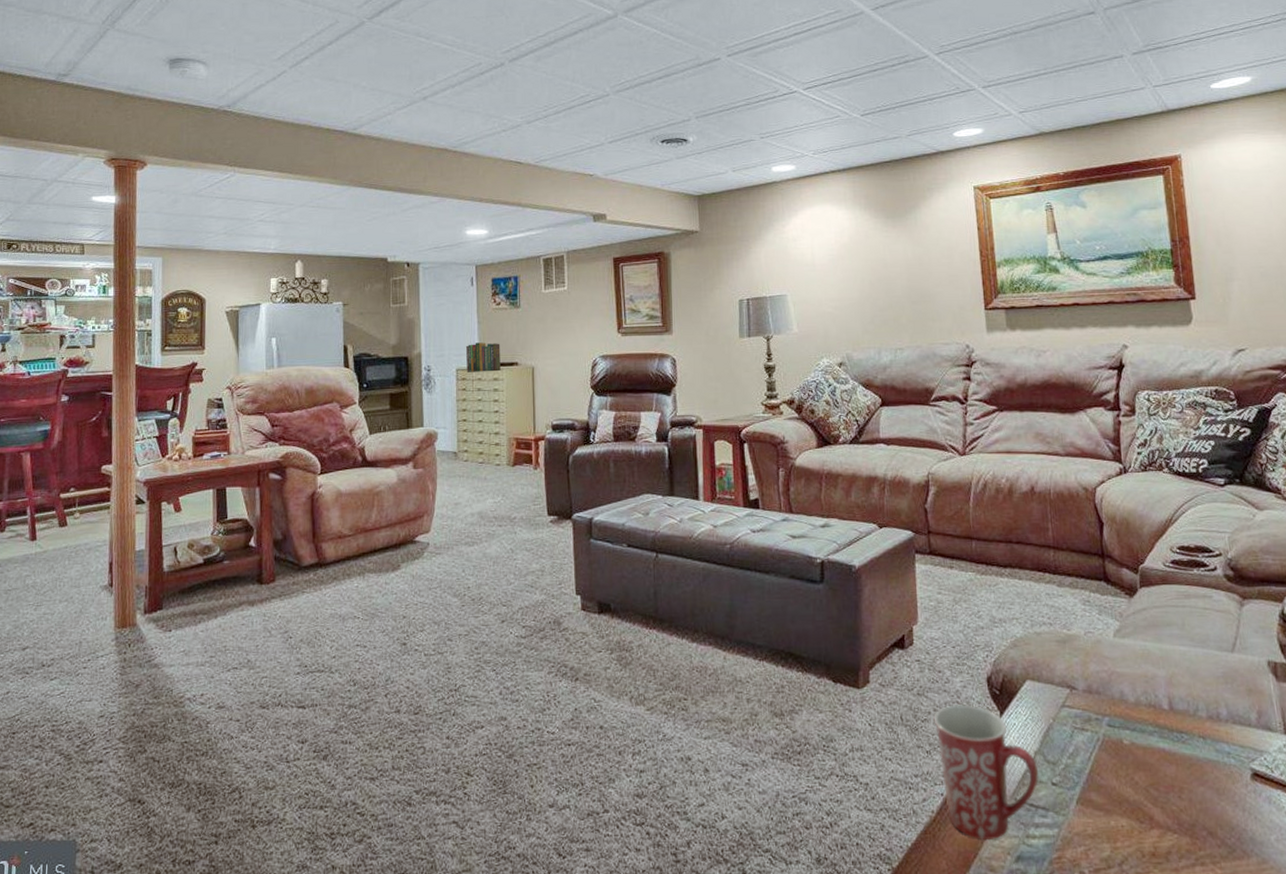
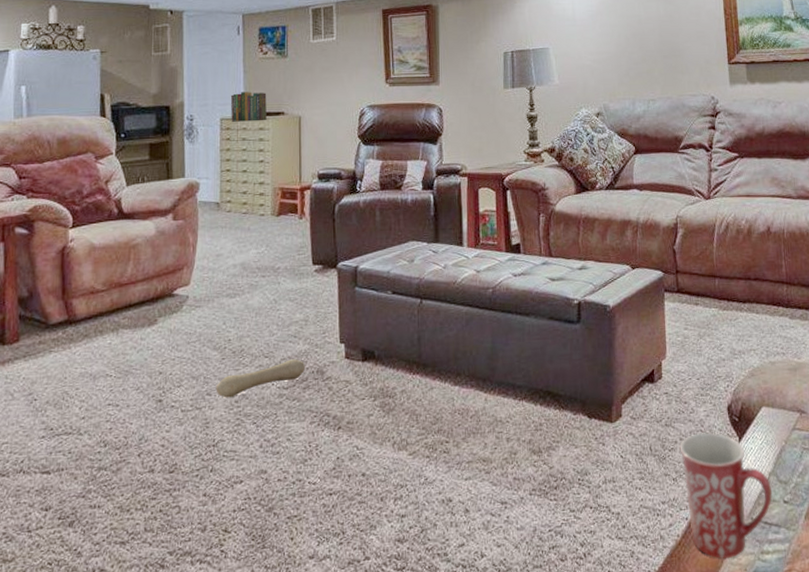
dog toy: none [456,609,542,644] -> present [215,359,305,398]

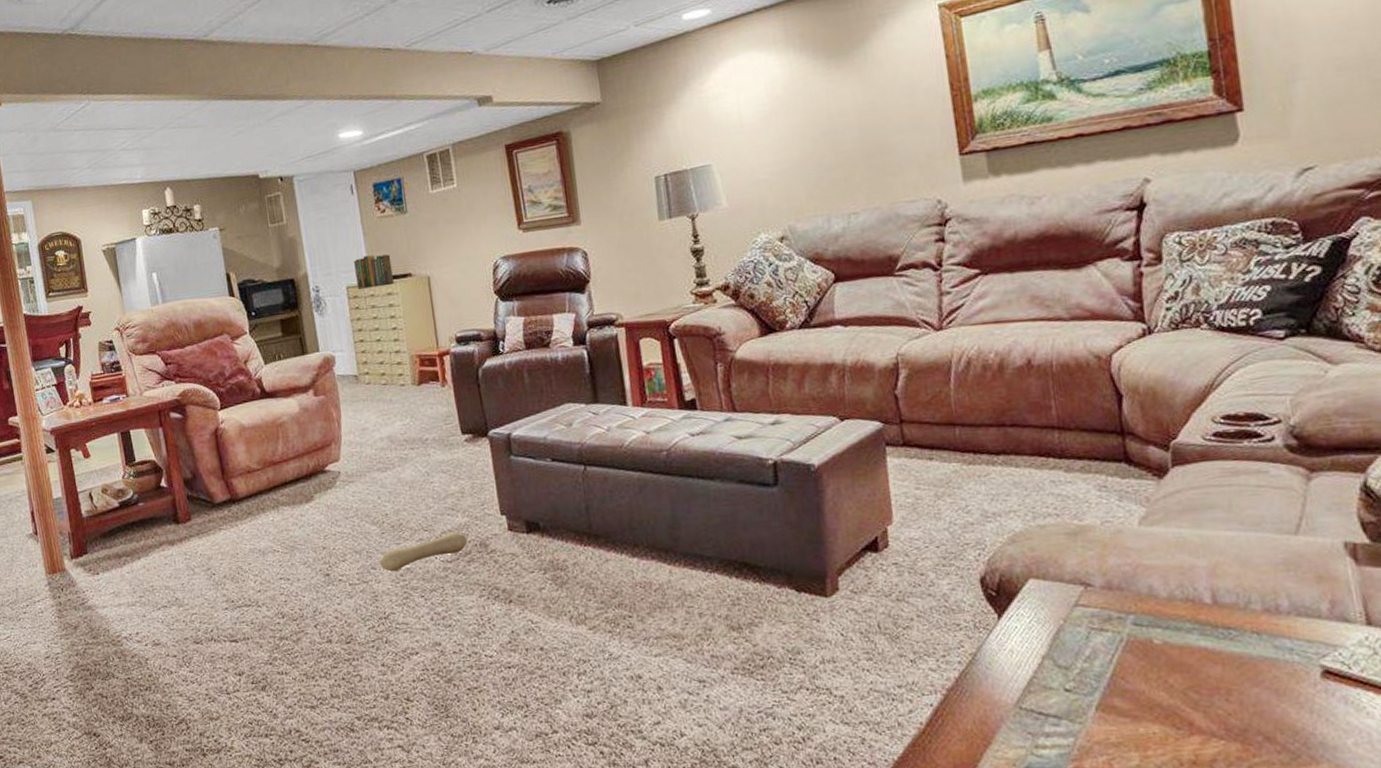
mug: present [679,432,772,559] -> none [917,608,1048,751]

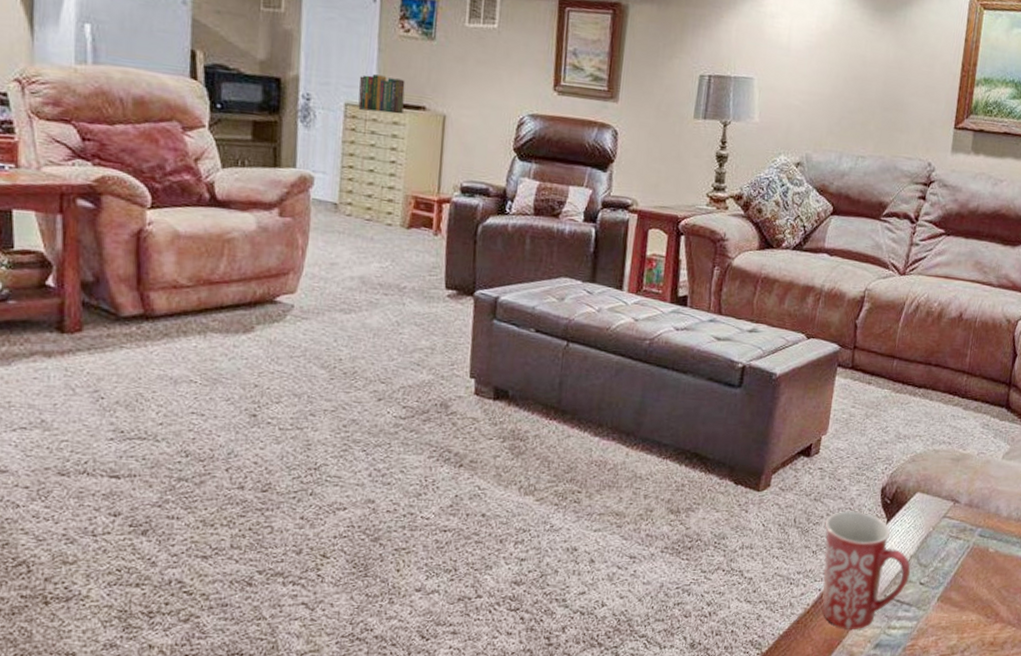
dog toy: present [379,532,467,572] -> none [321,388,427,421]
mug: none [917,608,1048,751] -> present [821,511,911,629]

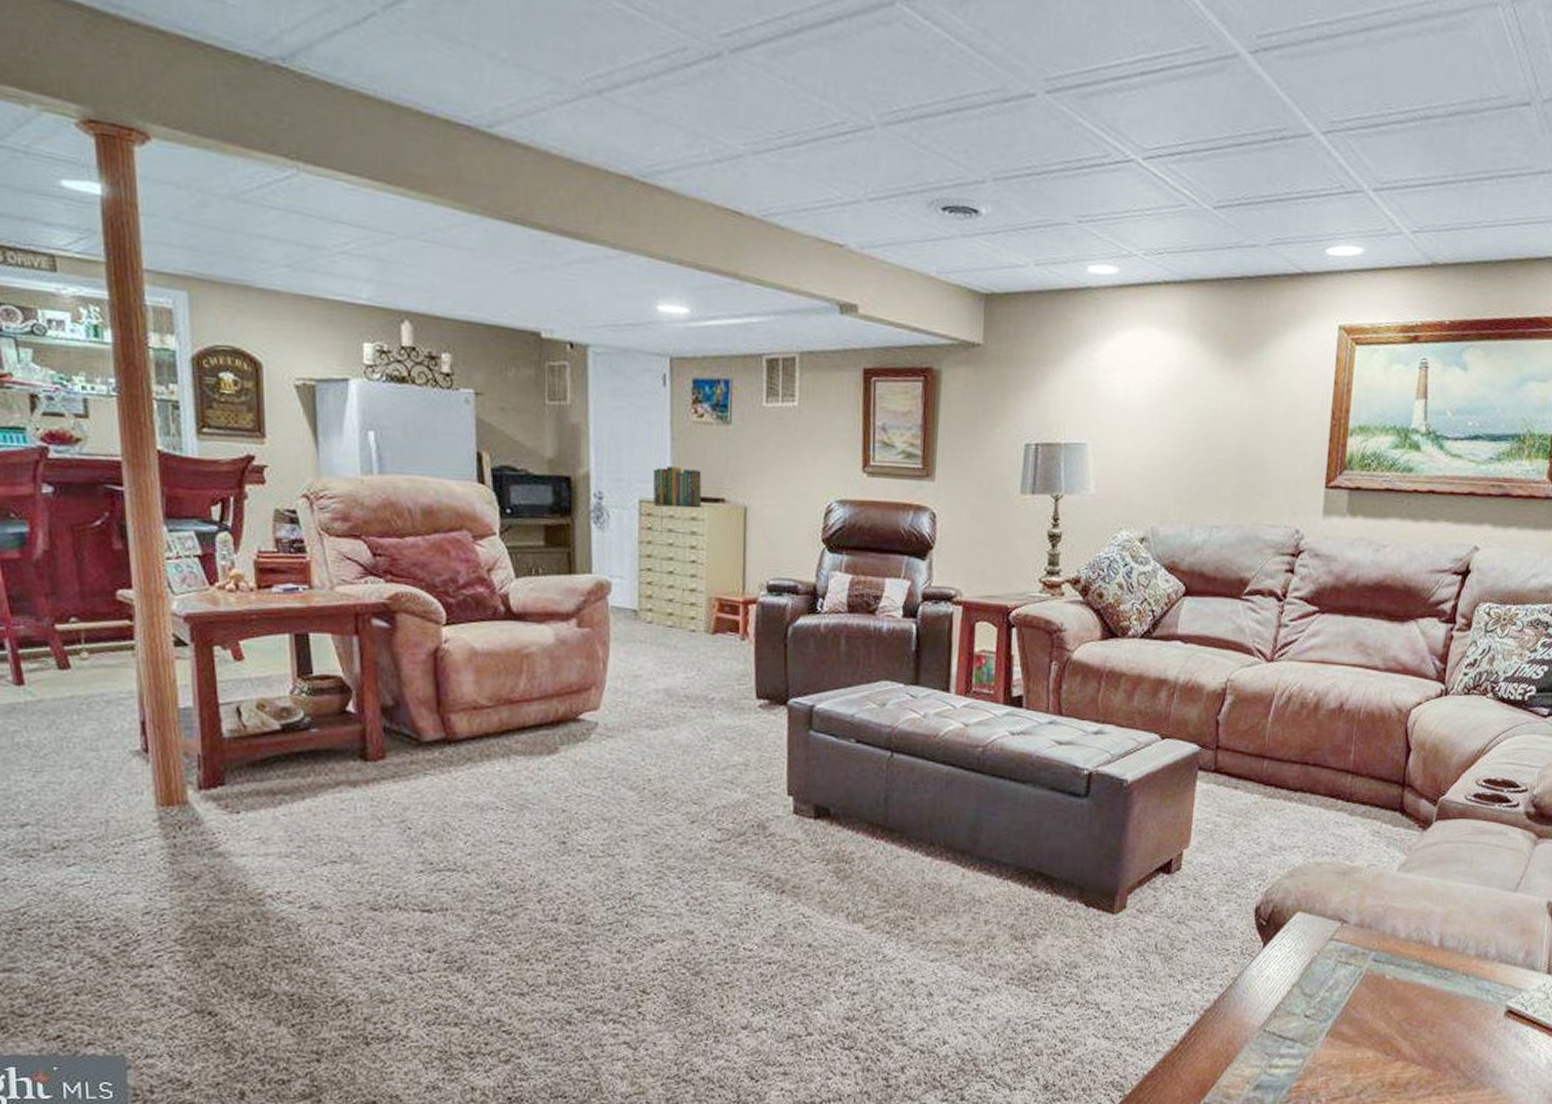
mug: present [821,511,911,629] -> none [1190,934,1293,1069]

